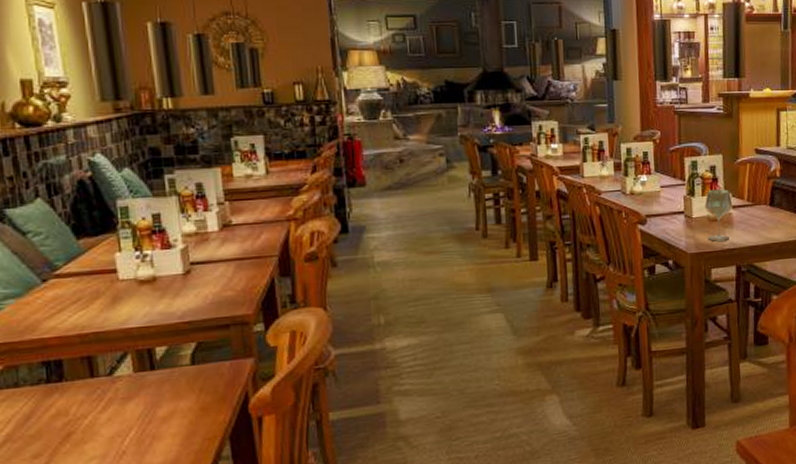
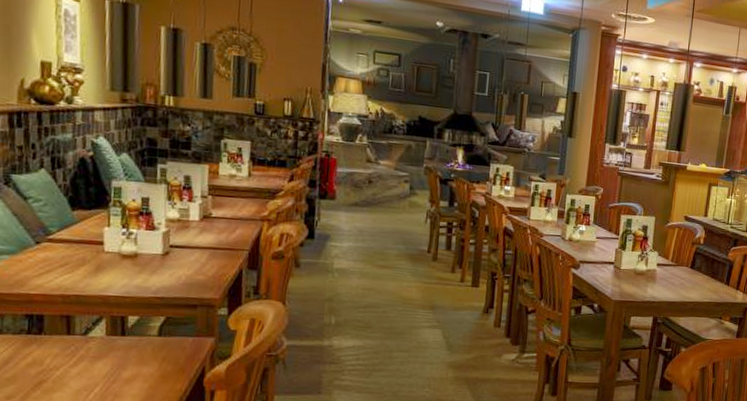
wine glass: present [705,189,733,242] -> none [631,246,658,294]

